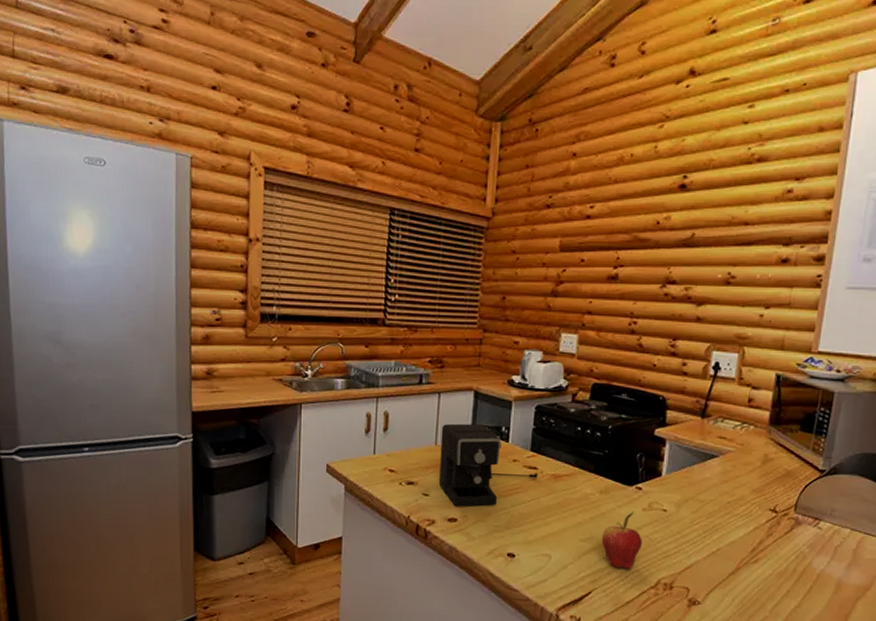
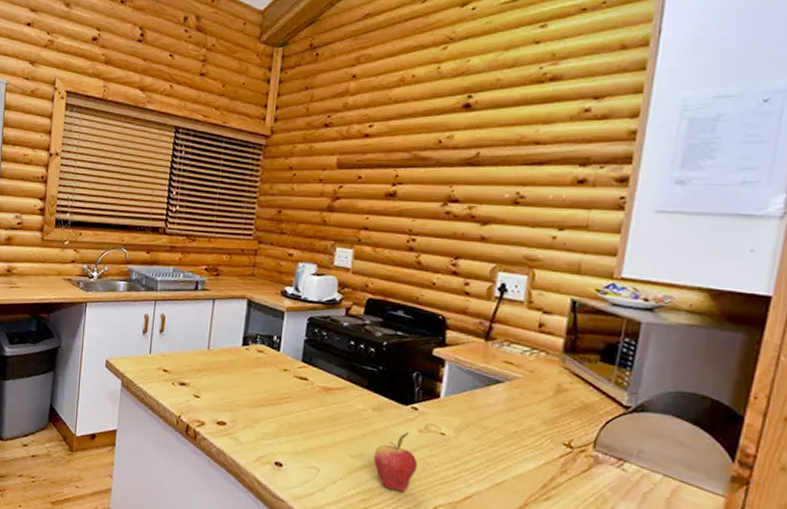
coffee maker: present [438,423,538,507] -> none [209,329,309,413]

